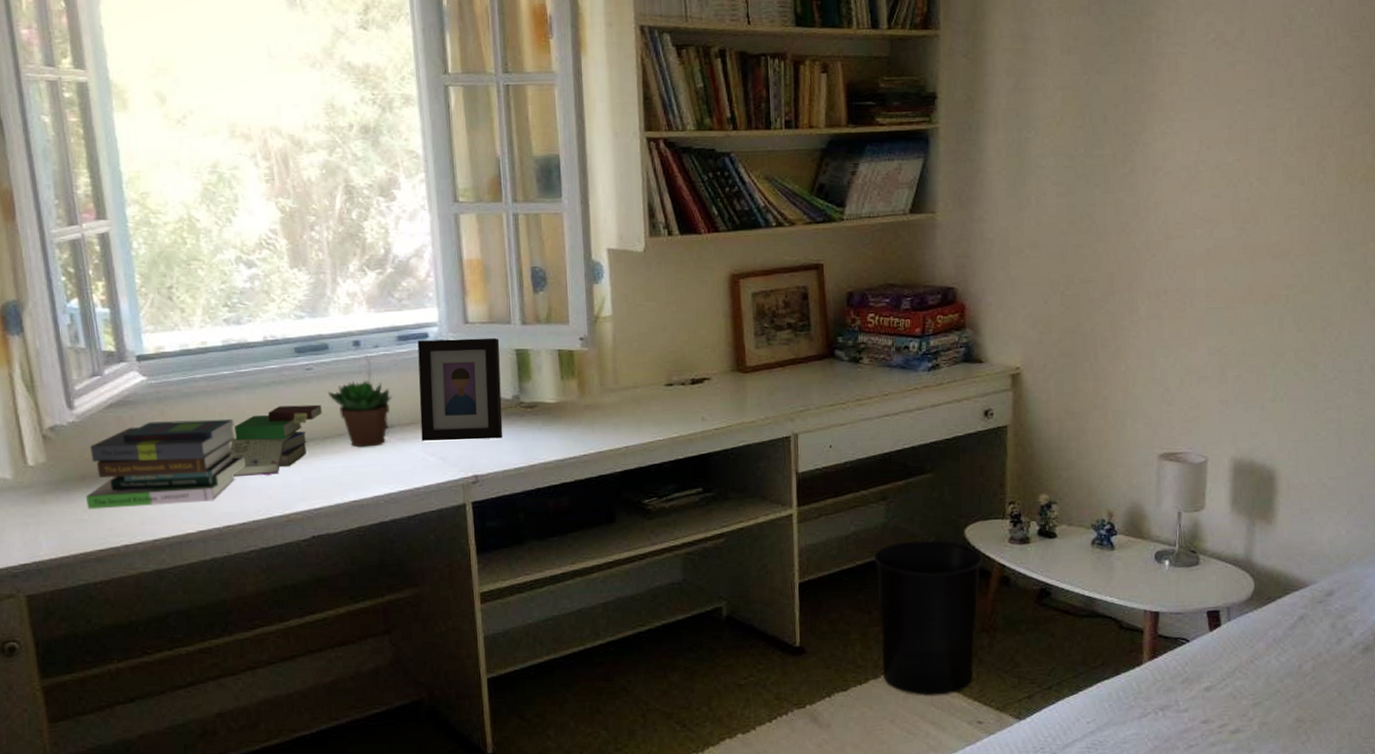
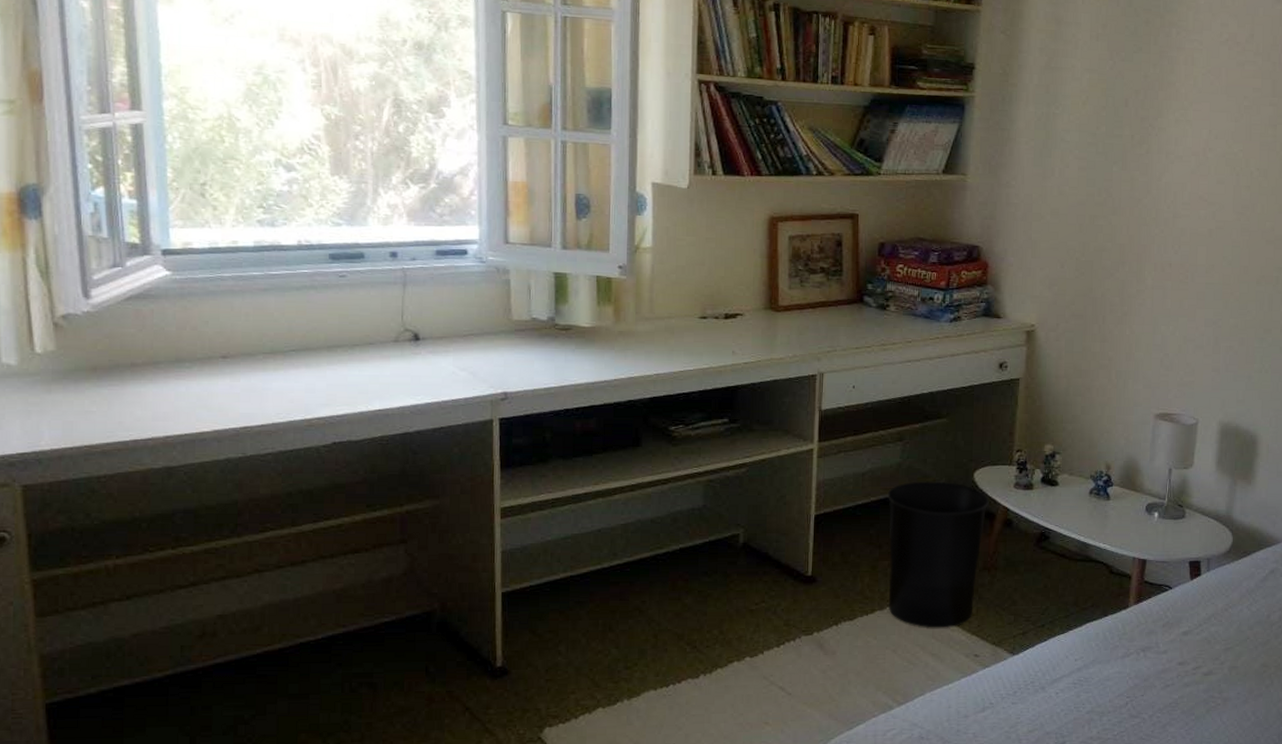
books: present [85,418,246,510] -> none [95,317,269,402]
book: present [229,404,322,478] -> none [253,311,353,379]
succulent plant: present [327,381,393,447] -> none [360,292,426,357]
picture frame: present [417,337,503,441] -> none [453,257,539,358]

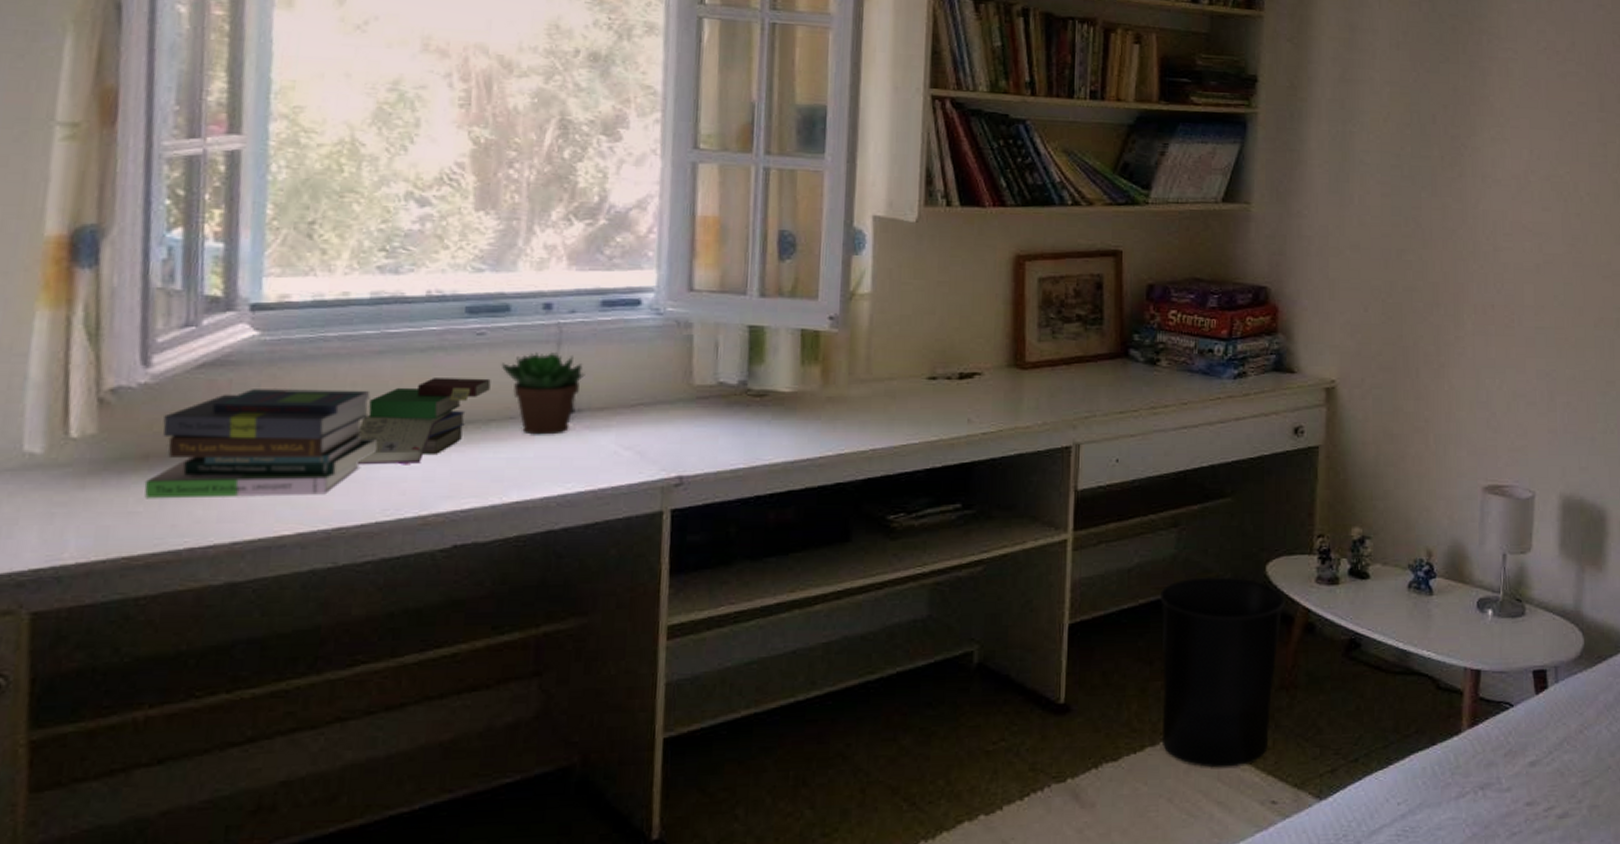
books: none [95,317,269,402] -> present [144,389,378,499]
book: none [253,311,353,379] -> present [357,378,491,465]
succulent plant: none [360,292,426,357] -> present [501,352,585,433]

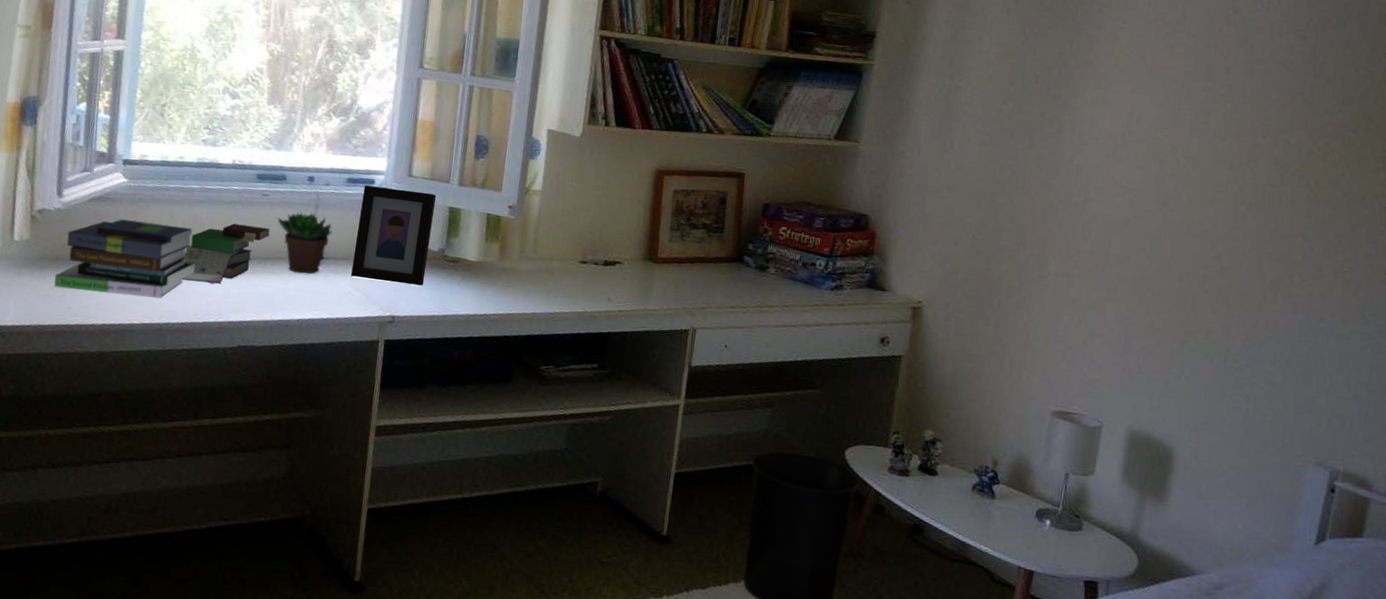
picture frame: none [616,308,730,432] -> present [351,185,437,286]

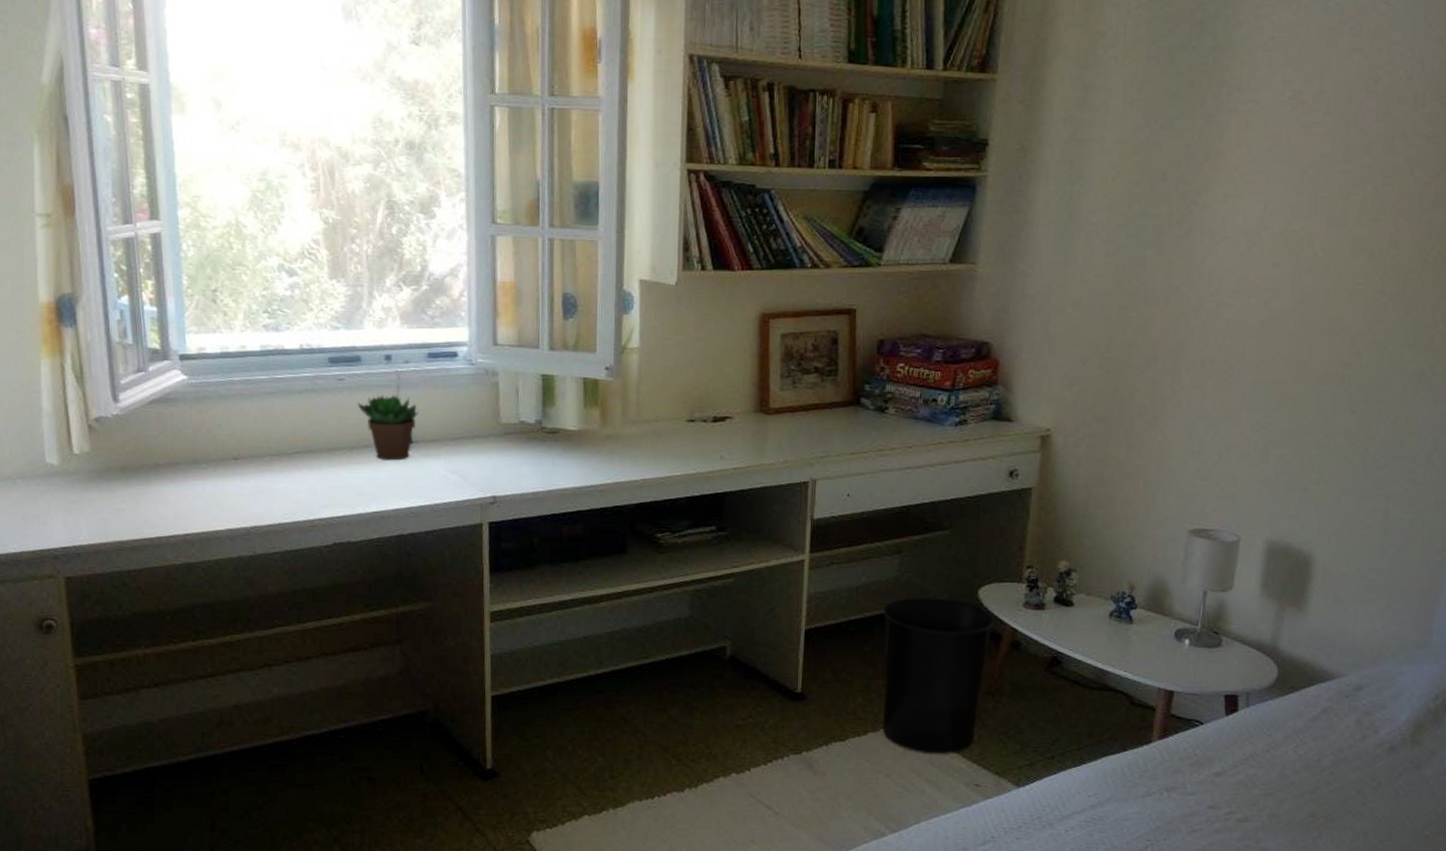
books: present [54,219,195,299] -> none [124,420,275,502]
book: present [182,223,270,284] -> none [261,414,351,480]
picture frame: present [351,185,437,286] -> none [444,359,527,462]

